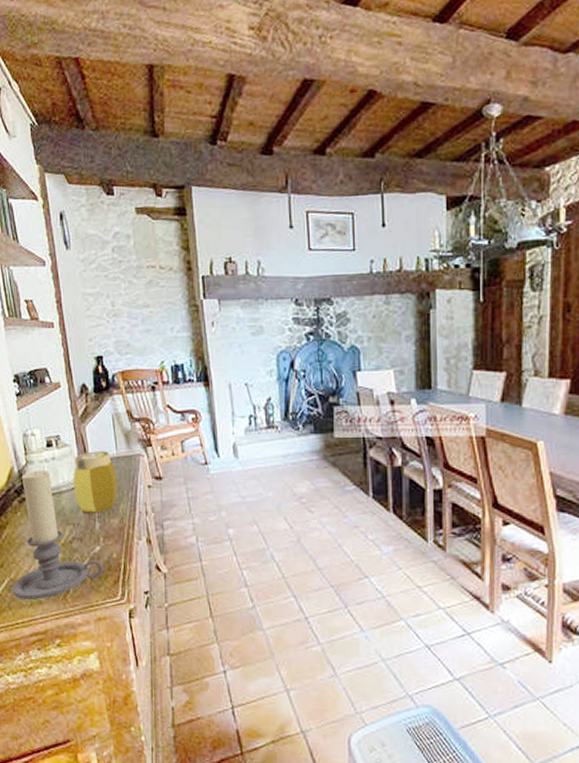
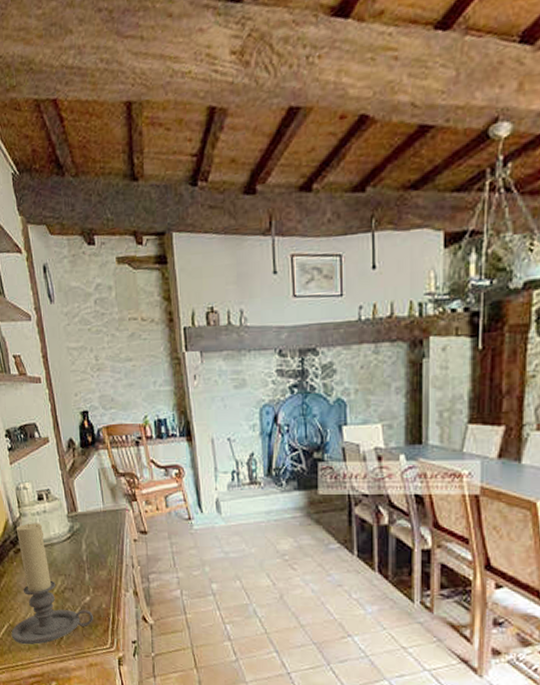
jar: present [73,451,118,514] -> none [63,505,105,566]

